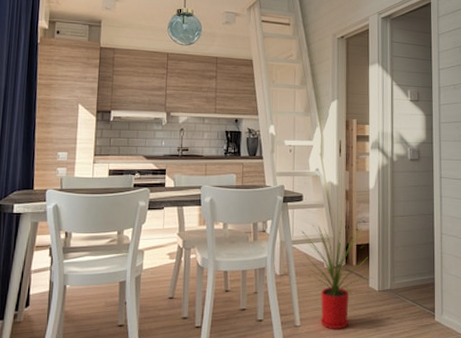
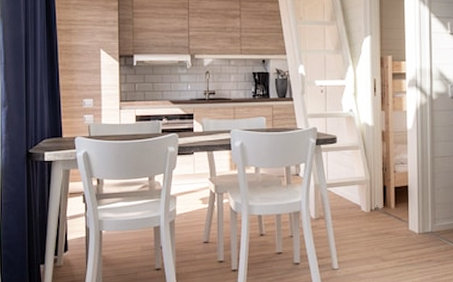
house plant: present [300,220,374,330] -> none [336,162,414,273]

